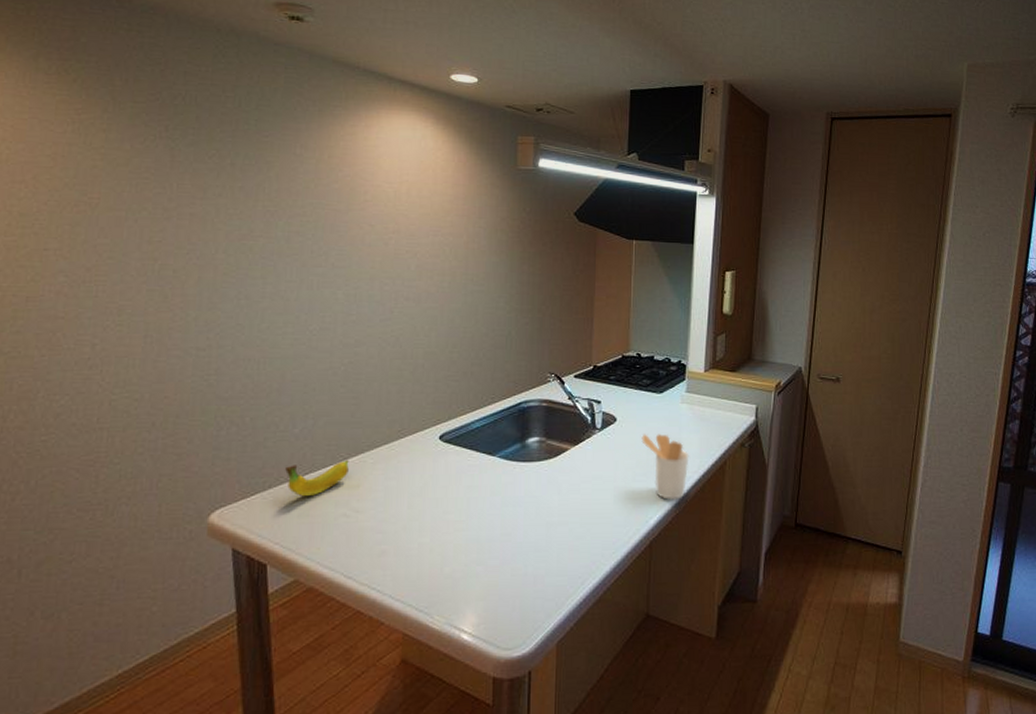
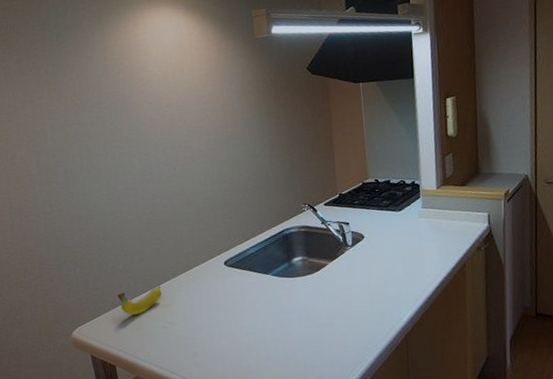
utensil holder: present [641,434,689,501] -> none [387,245,432,301]

